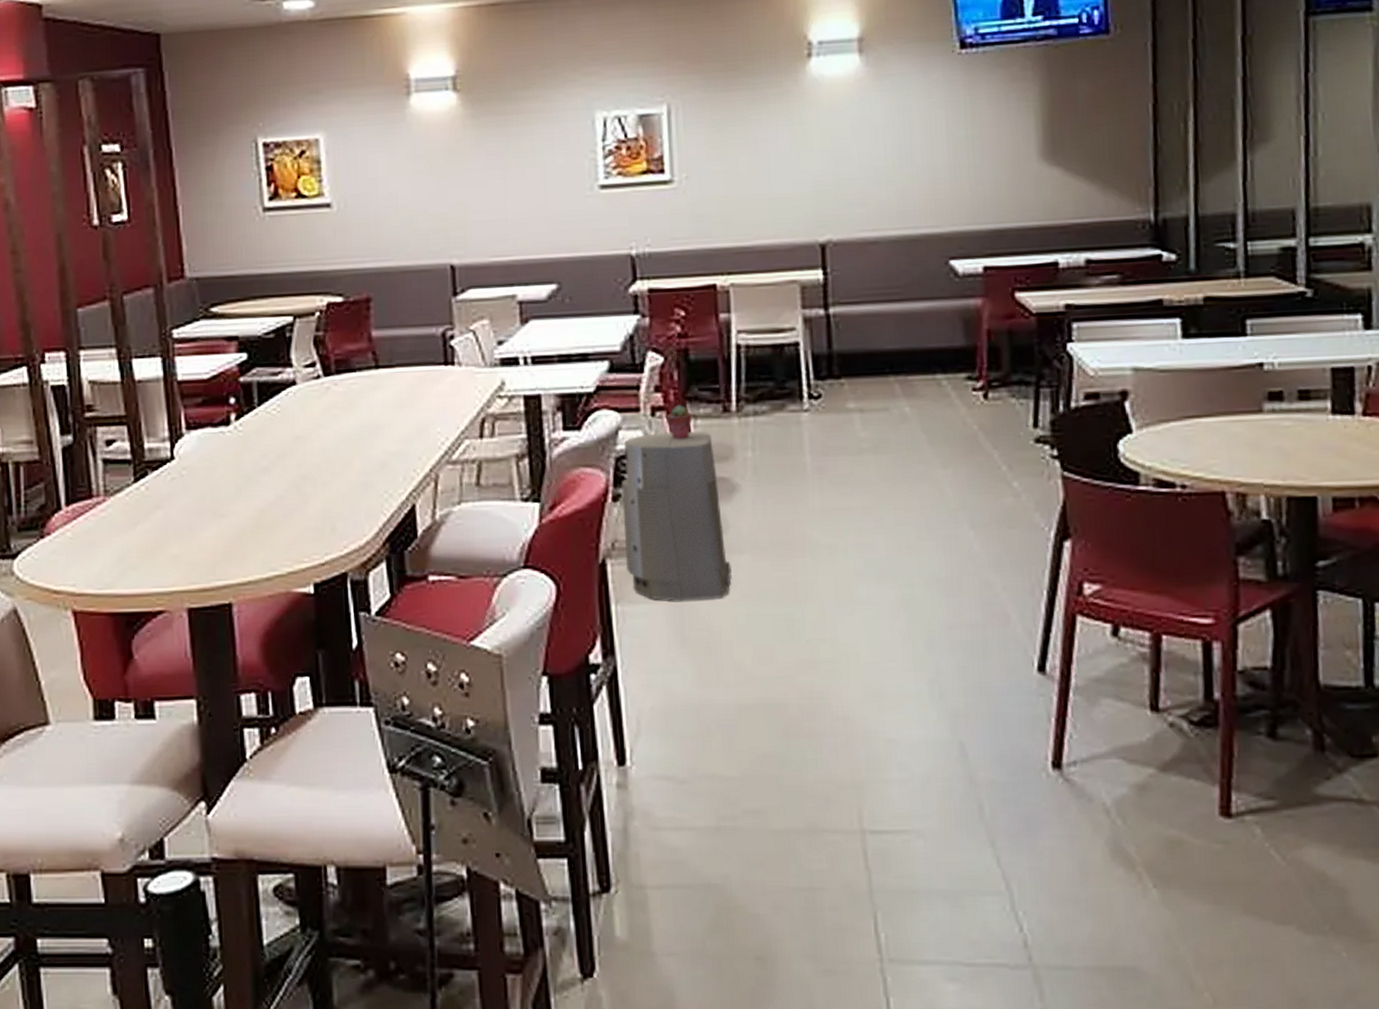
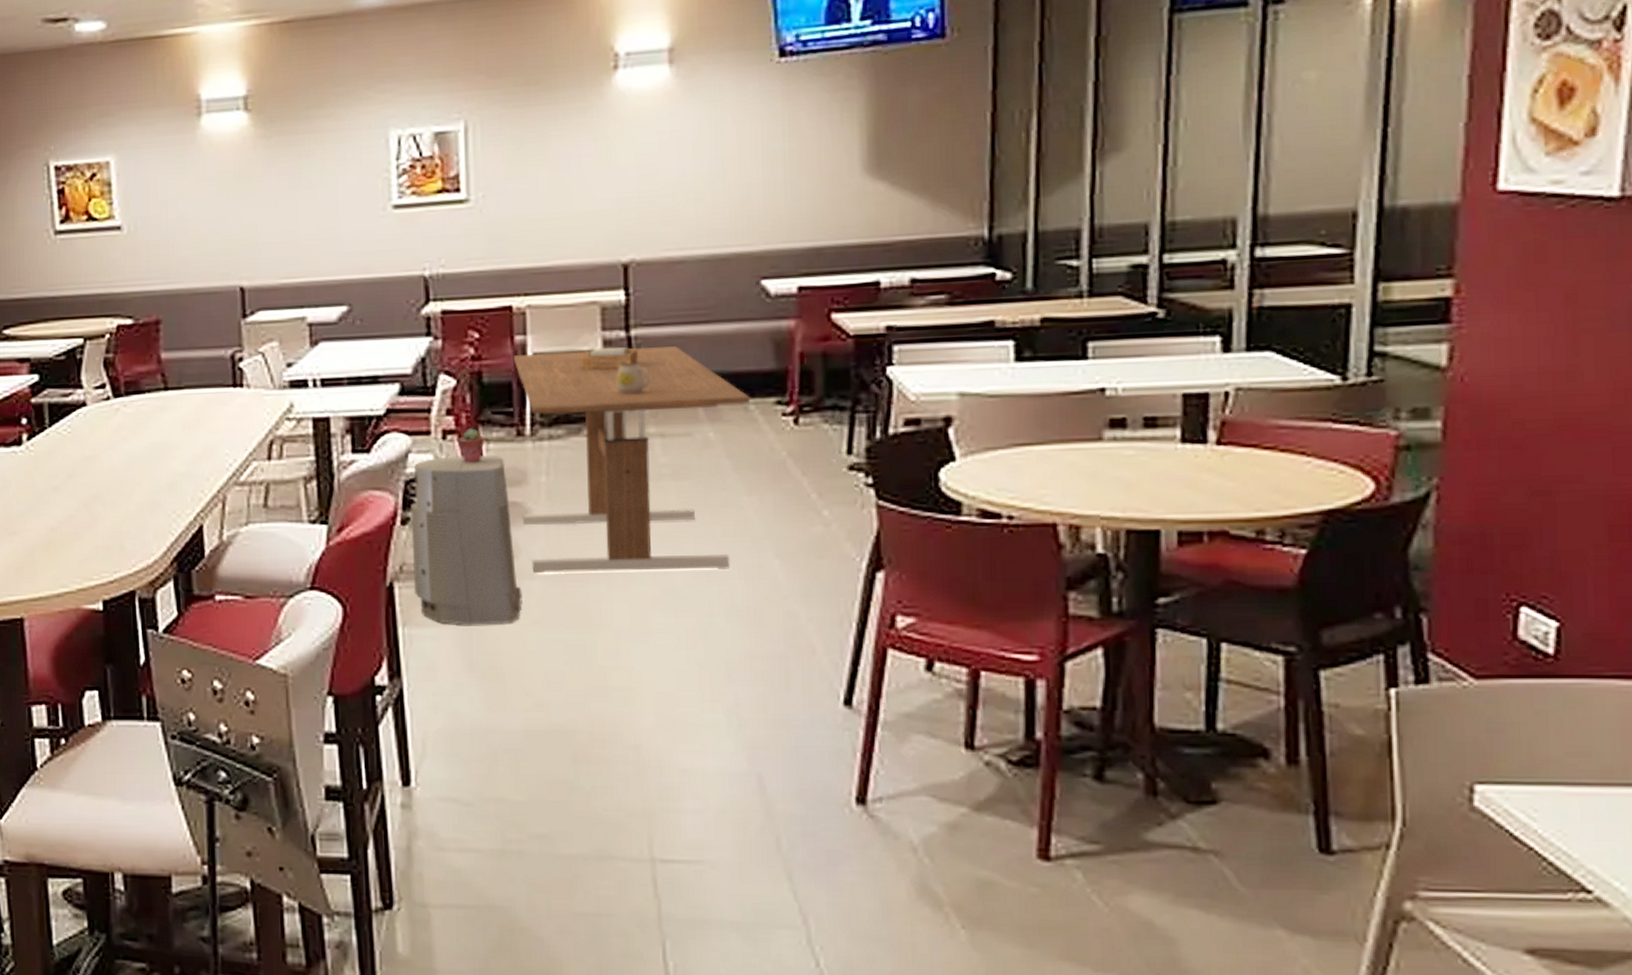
dining table: none [718,324,943,549] -> present [513,346,751,574]
napkin holder: none [783,324,837,347] -> present [581,346,639,370]
mug: none [816,340,849,371] -> present [616,363,651,395]

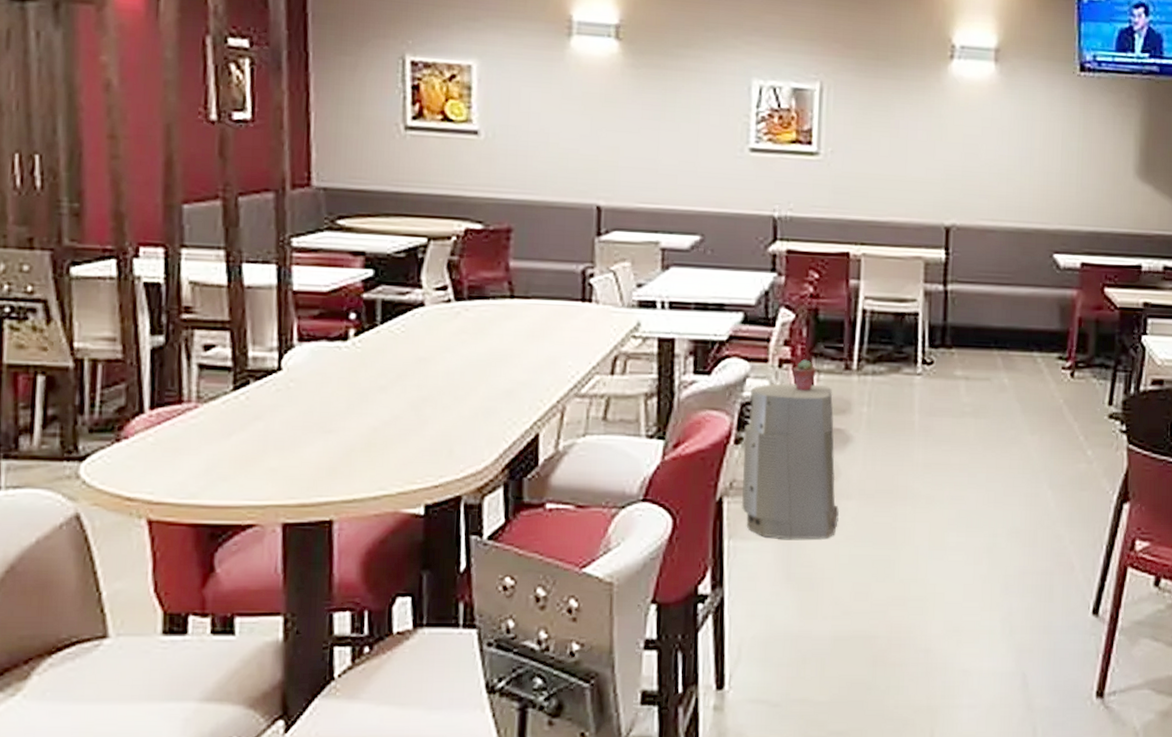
dining table: present [513,346,751,574] -> none [844,297,1039,497]
napkin holder: present [581,346,639,370] -> none [904,297,953,318]
mug: present [616,363,651,395] -> none [932,313,961,341]

